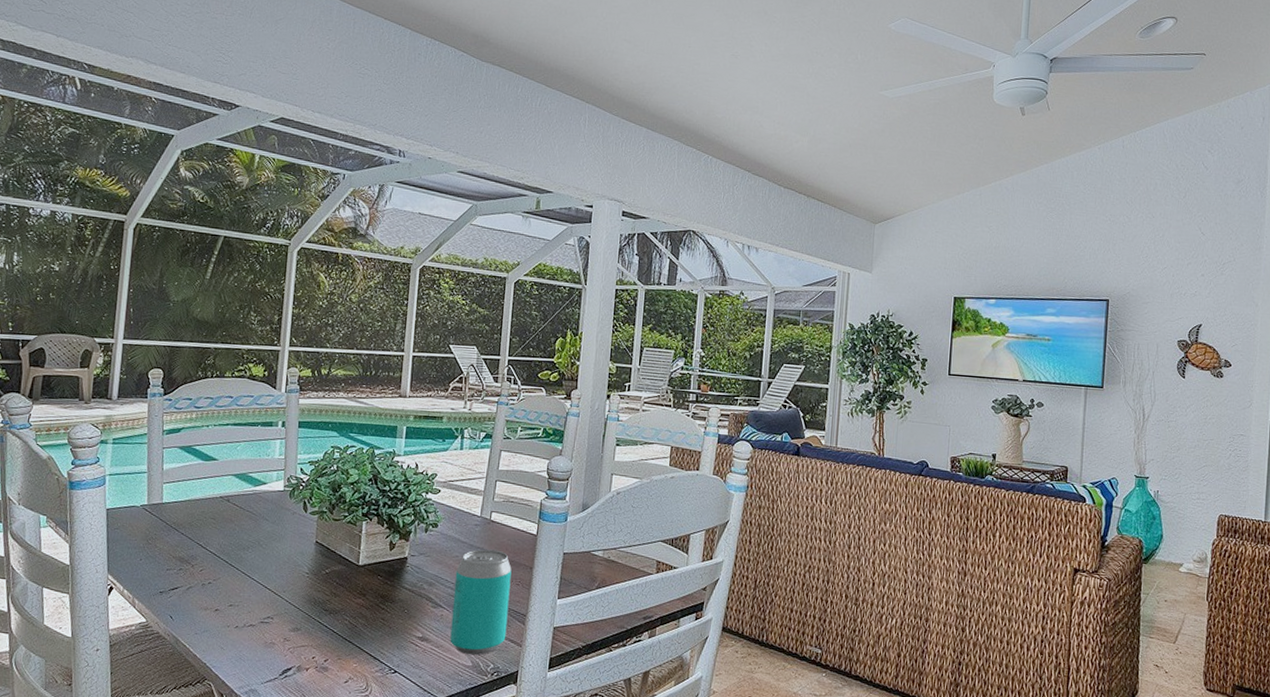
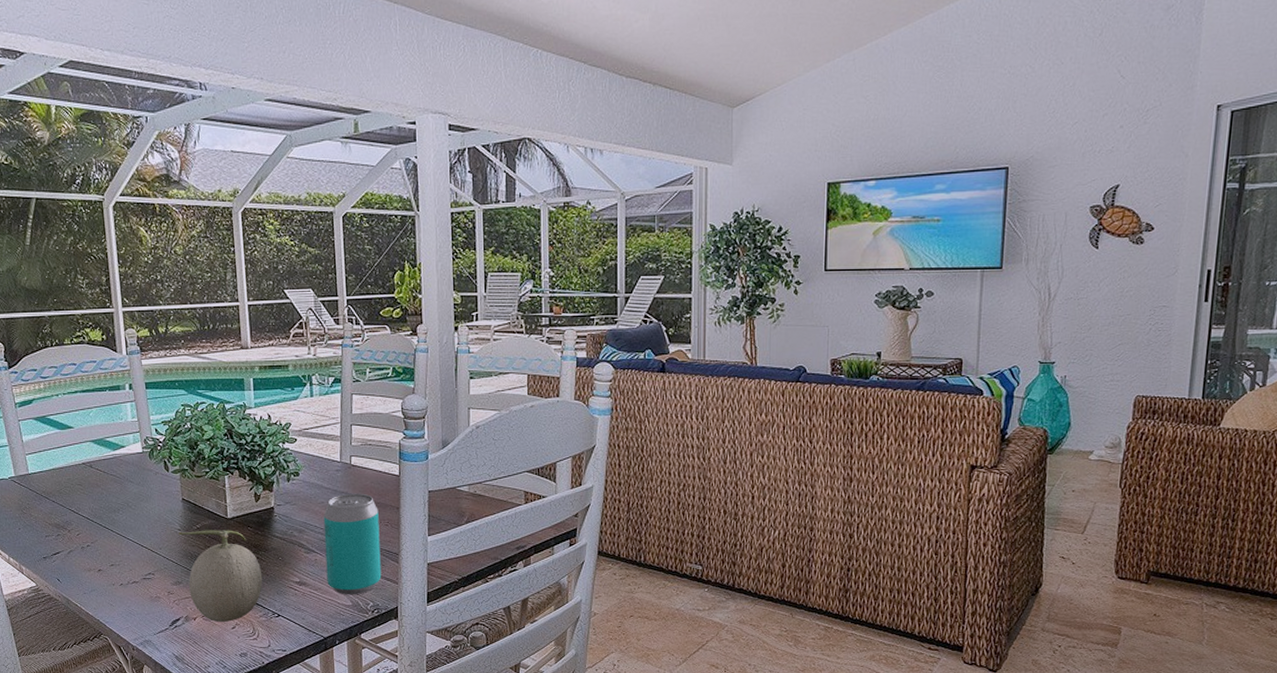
fruit: none [306,575,385,676] -> present [179,530,263,623]

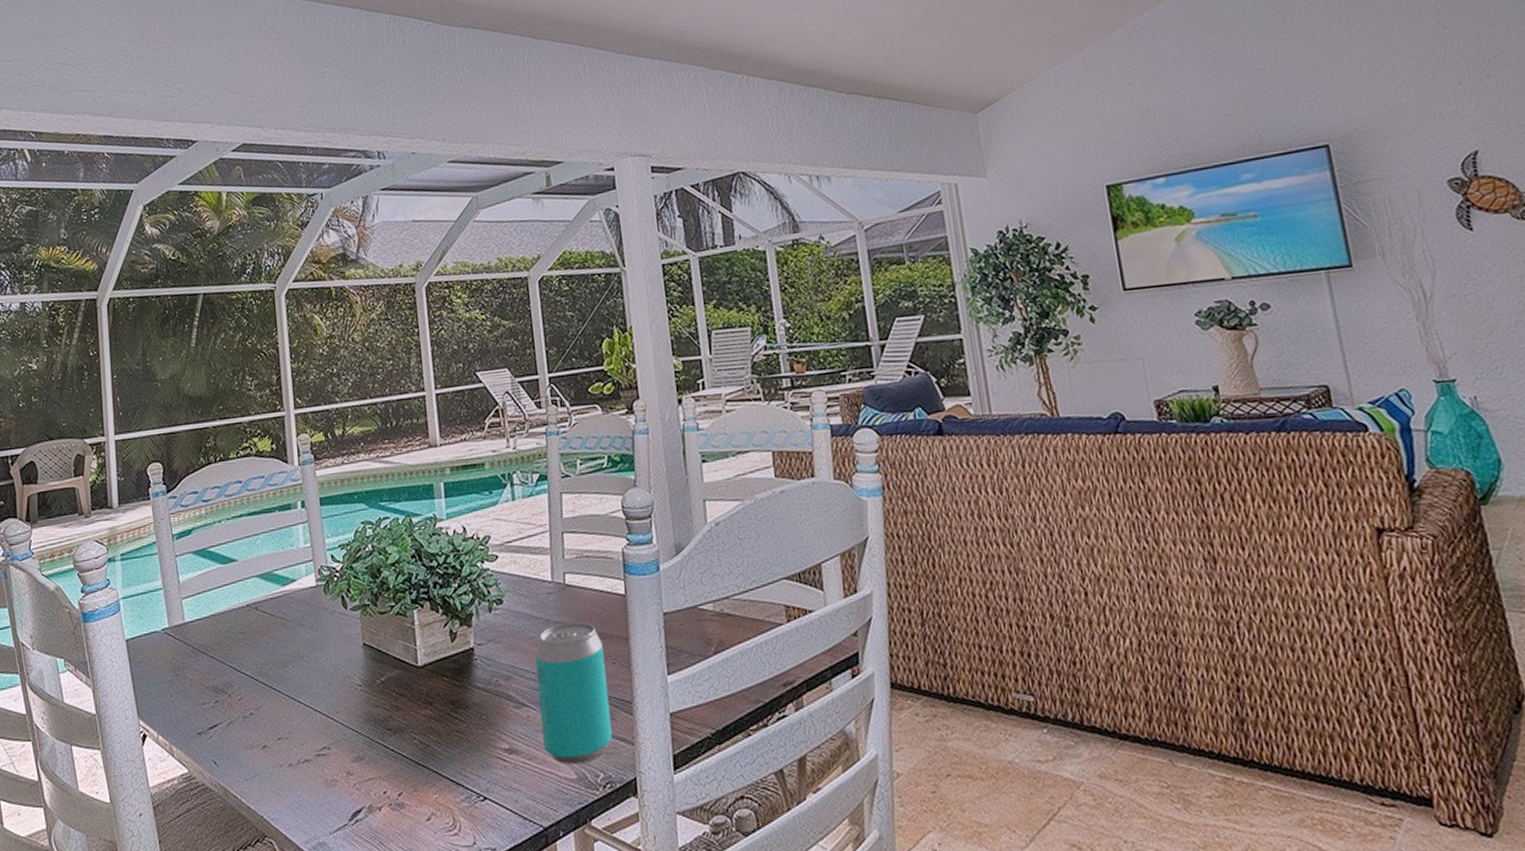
fruit: present [179,530,263,623] -> none [359,681,464,813]

